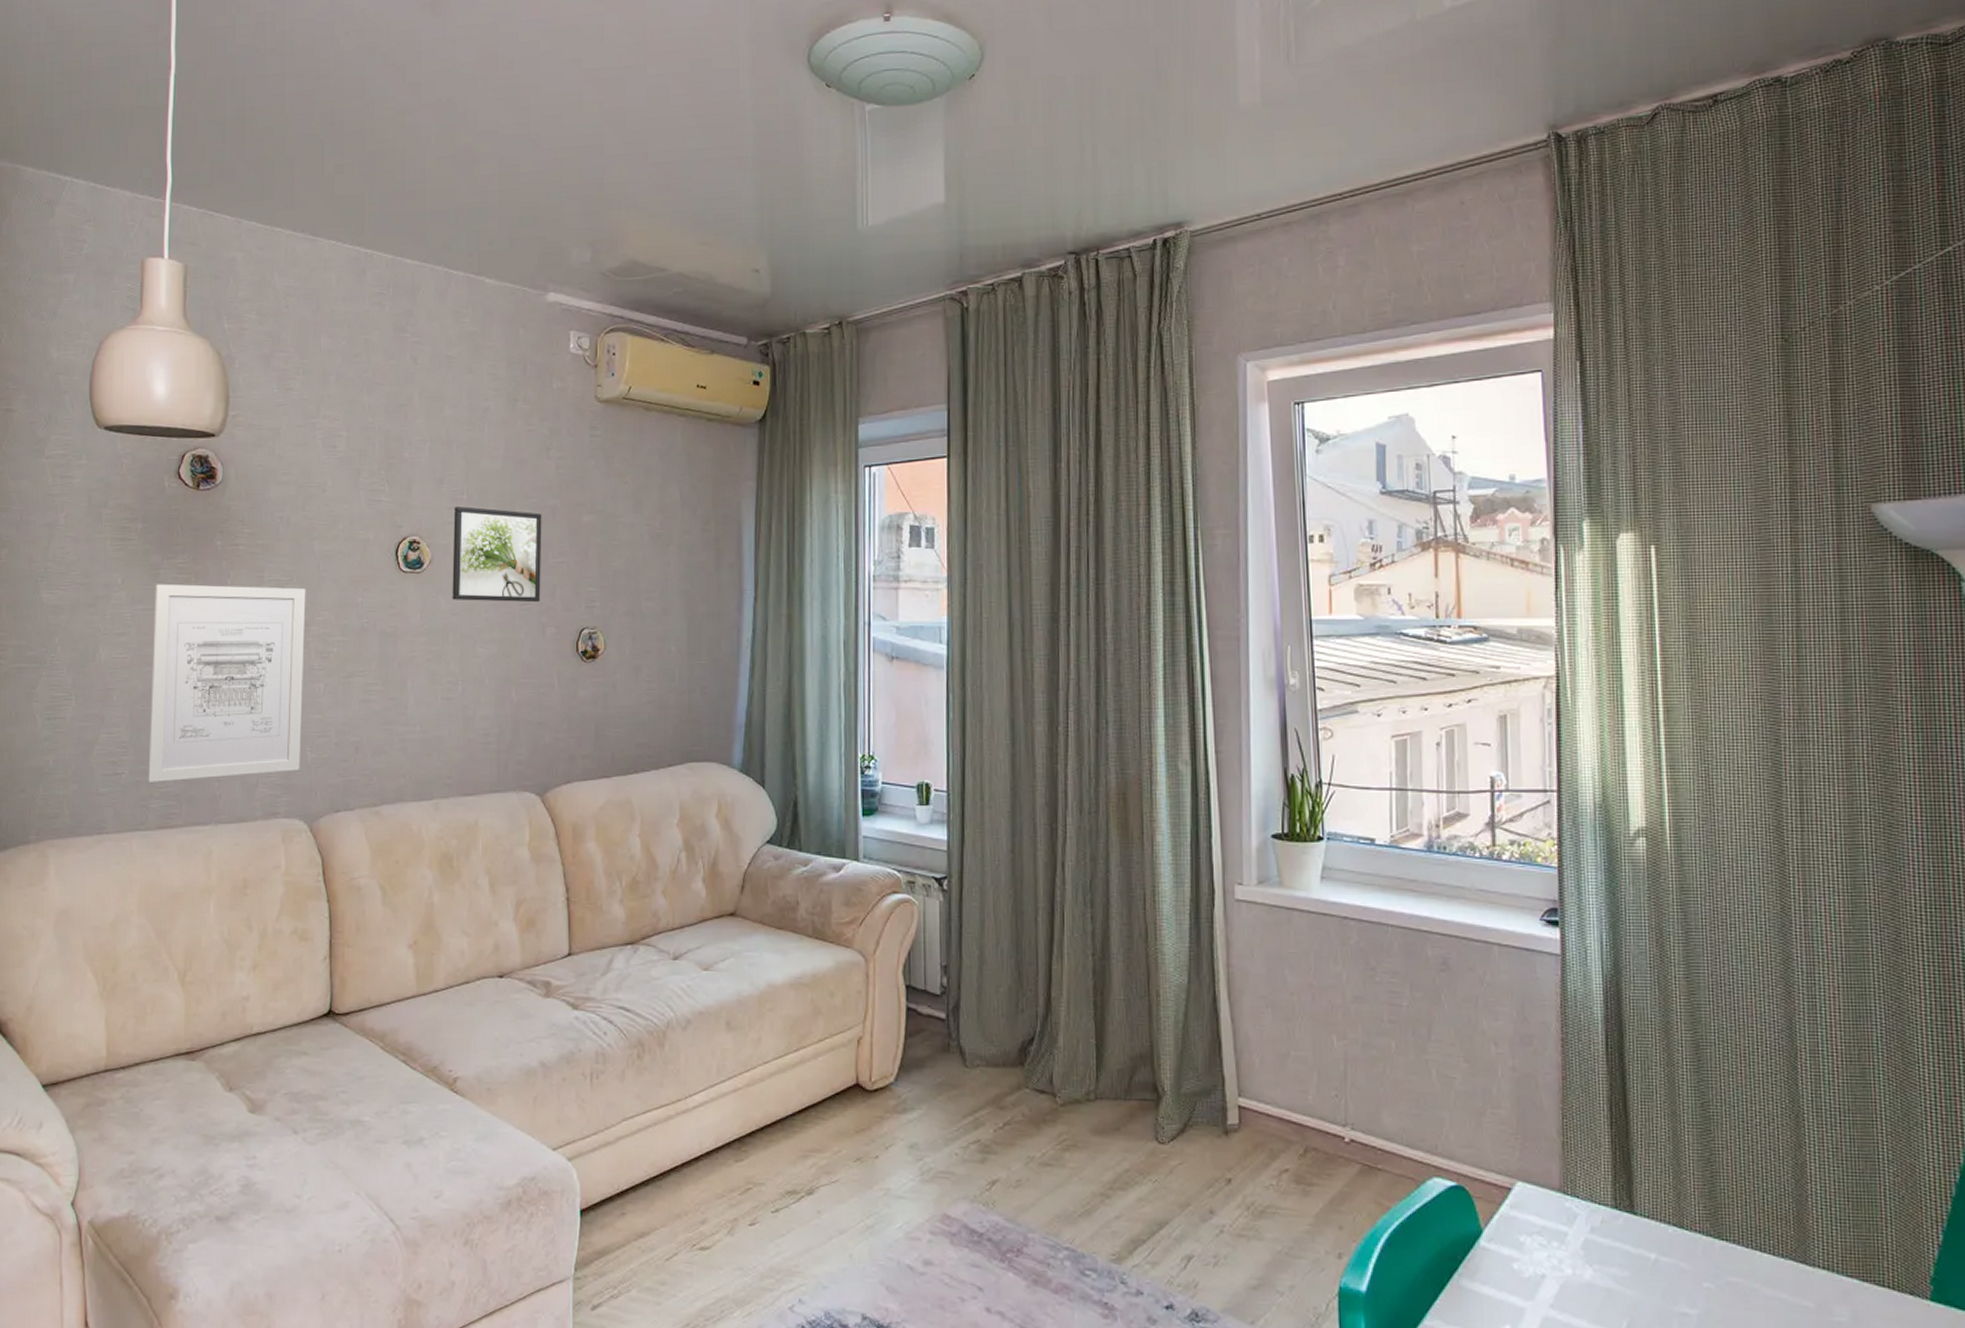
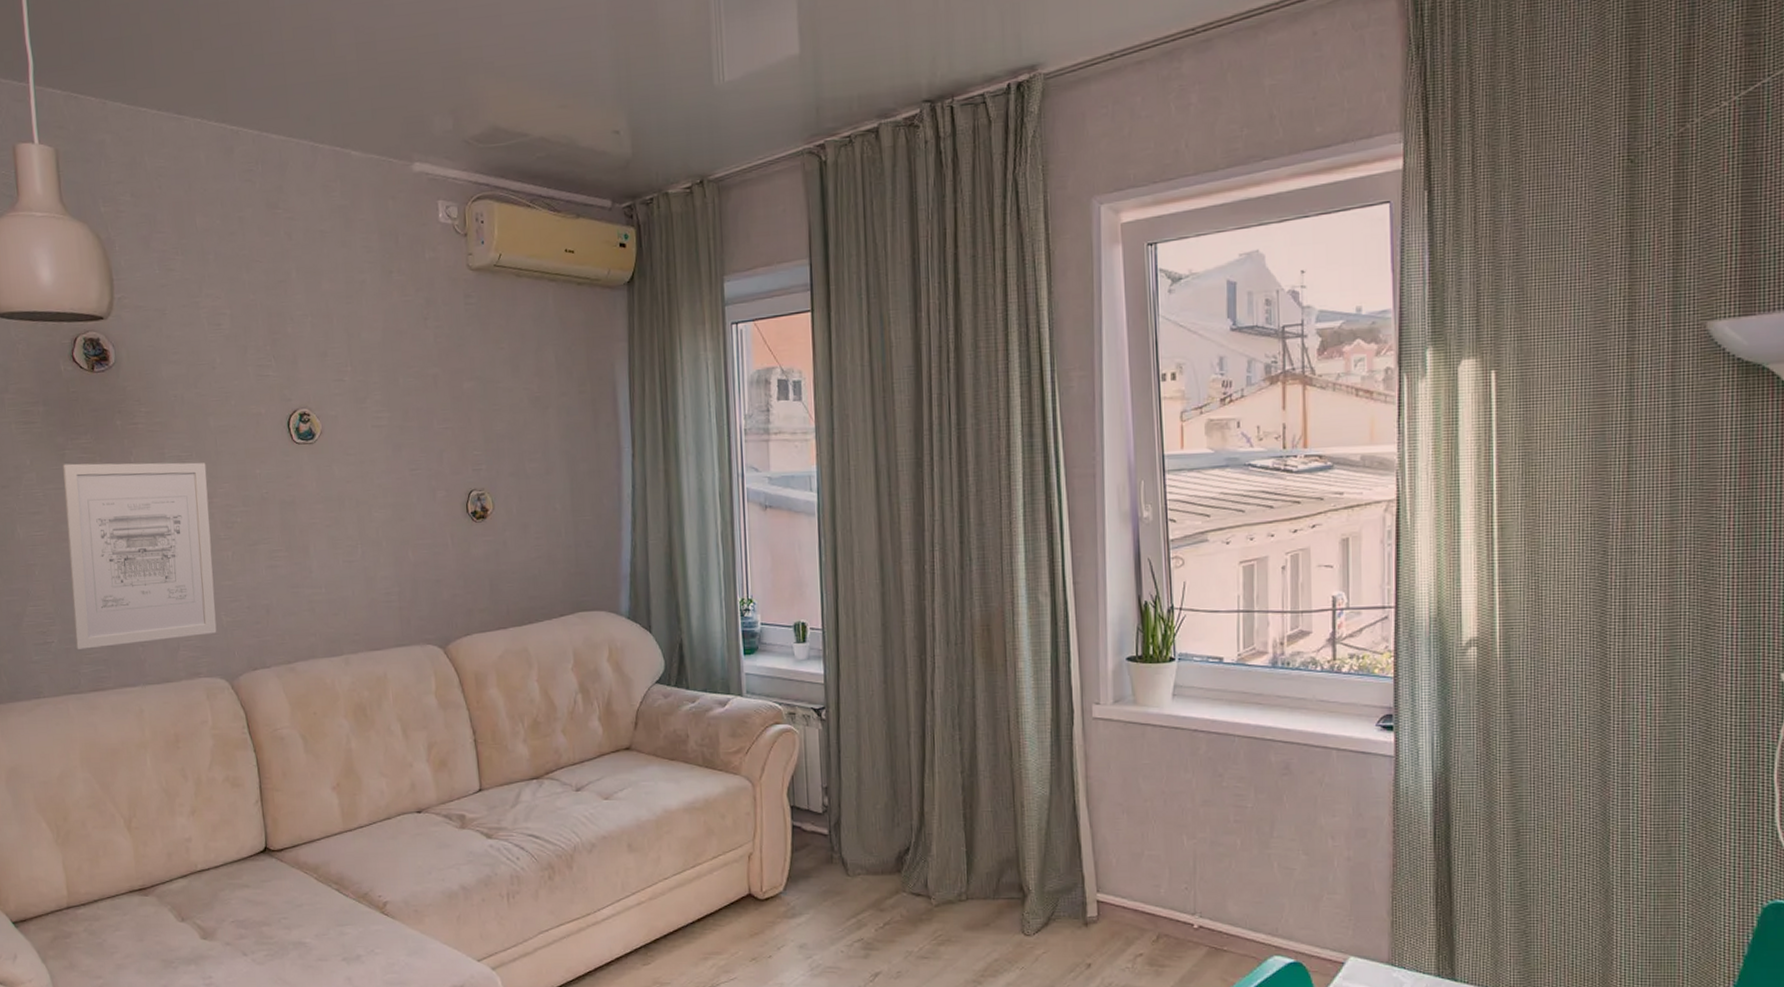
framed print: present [452,506,542,603] -> none [339,378,429,469]

